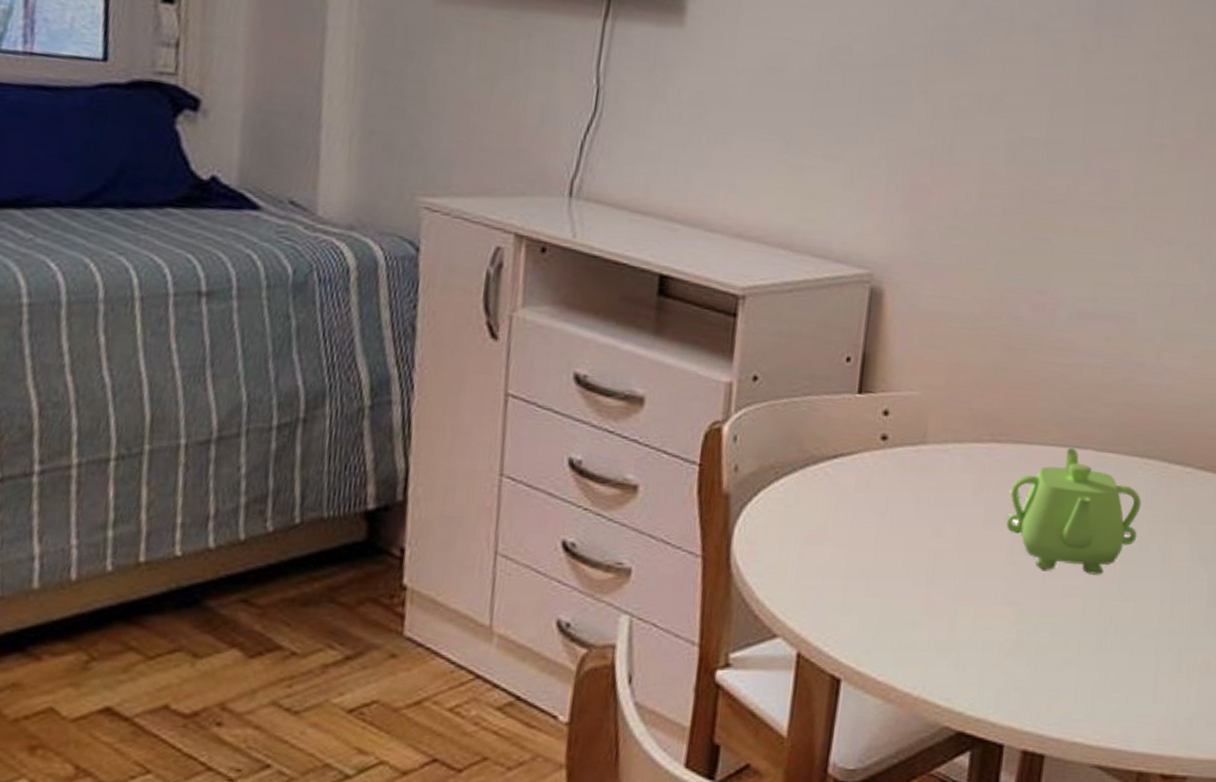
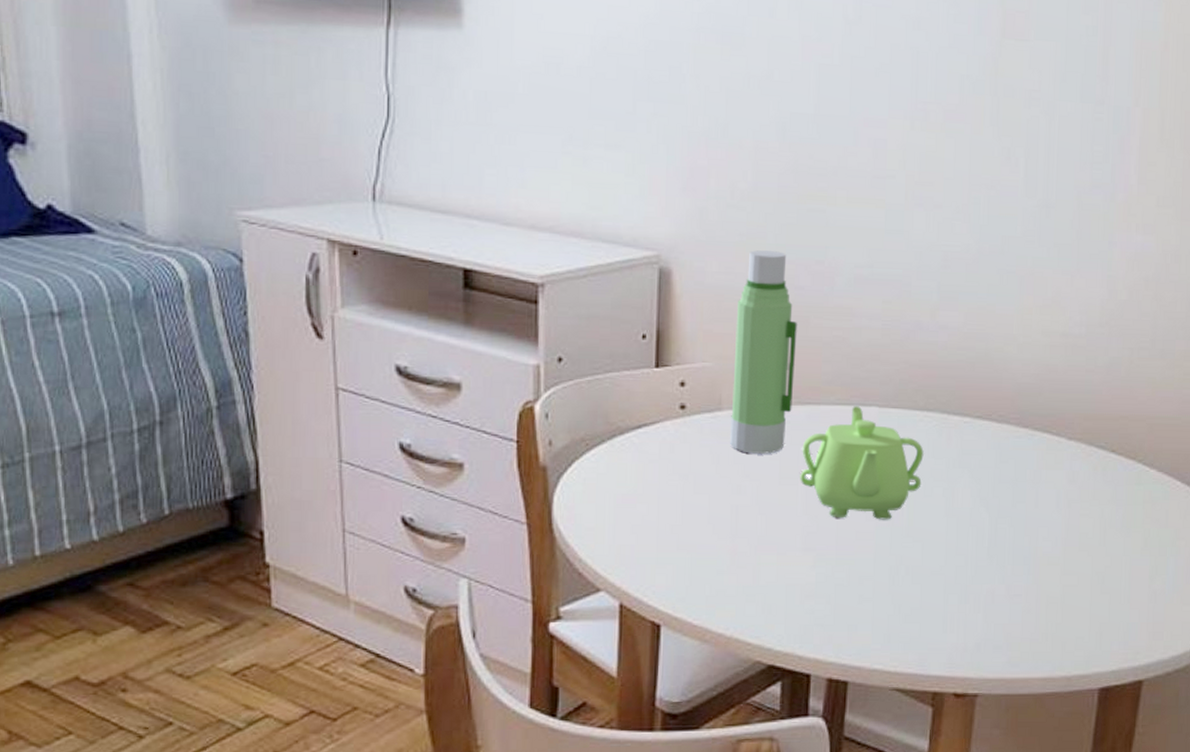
water bottle: none [933,275,1014,495] -> present [730,250,797,454]

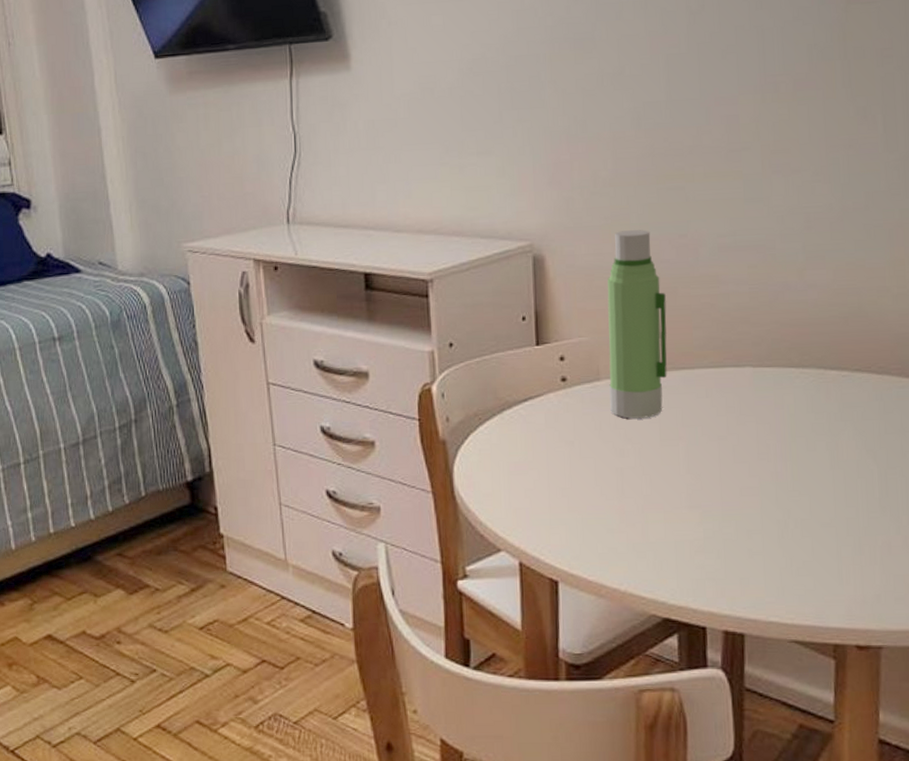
teapot: present [800,406,924,520] -> none [680,367,803,476]

